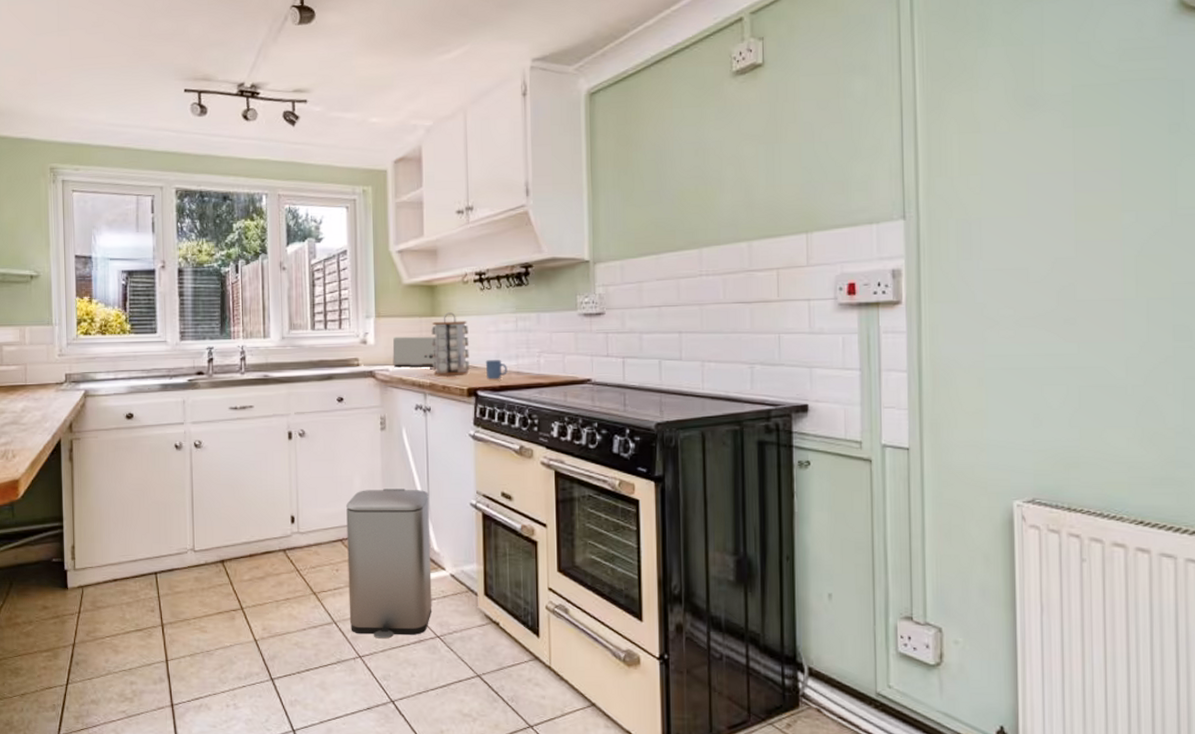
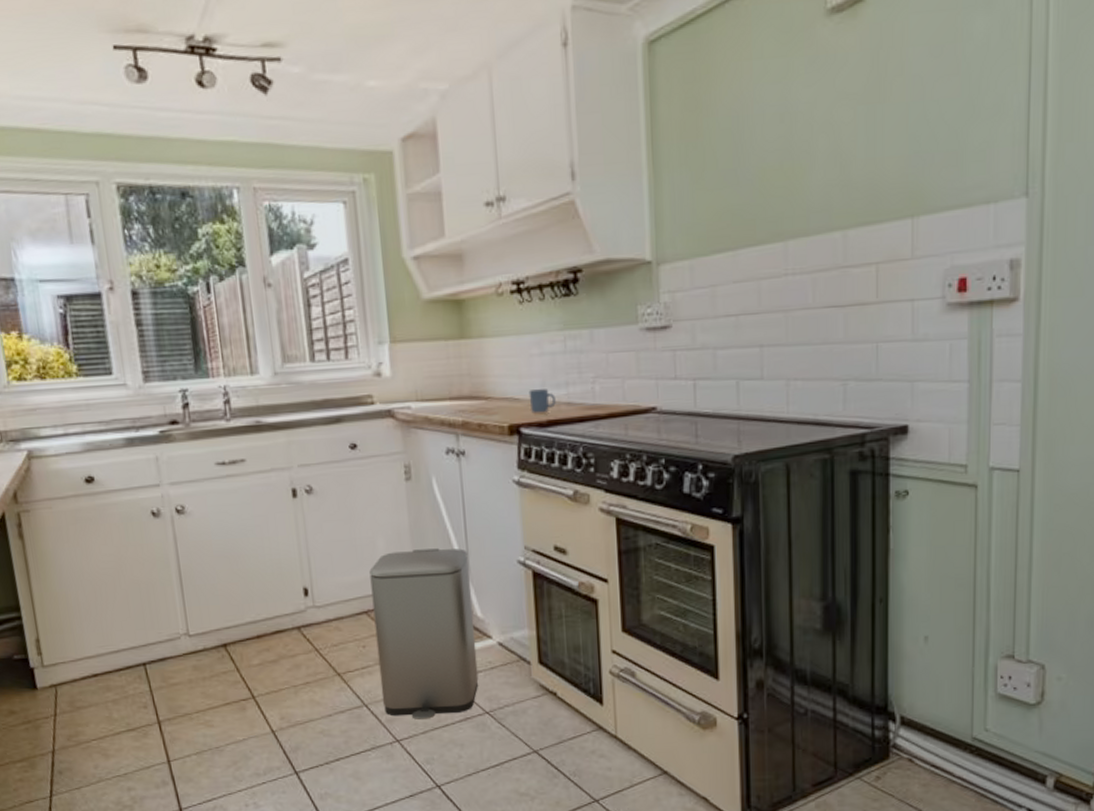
toaster: present [392,336,437,369] -> none [413,363,469,406]
spice rack: present [431,312,470,377] -> none [460,333,510,413]

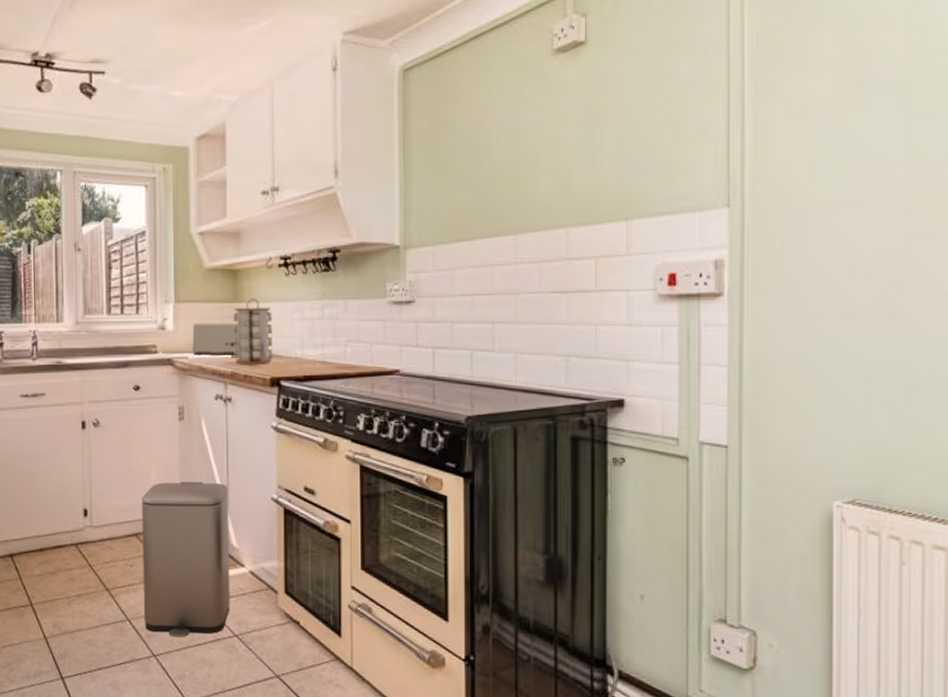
toaster: none [413,363,469,406] -> present [192,322,238,357]
spice rack: none [460,333,510,413] -> present [233,298,273,365]
mug: present [528,389,556,415] -> none [289,349,312,370]

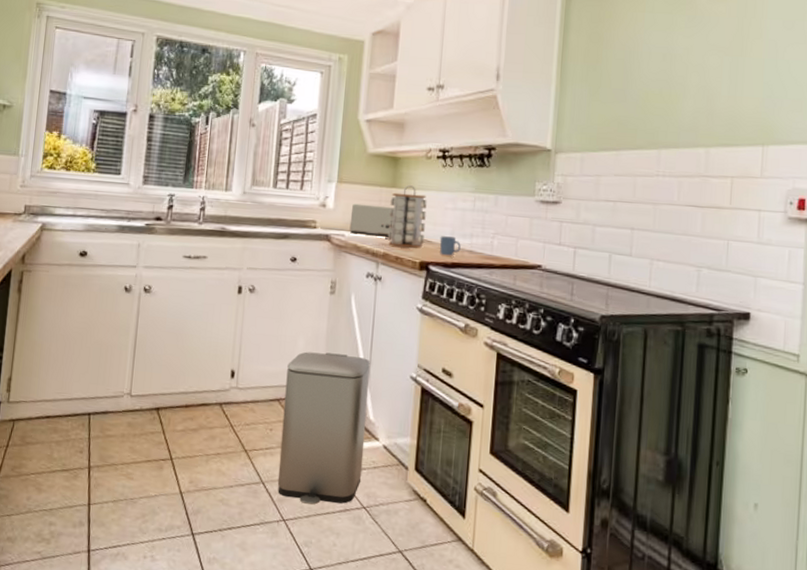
mug: none [289,349,312,370] -> present [439,236,461,257]

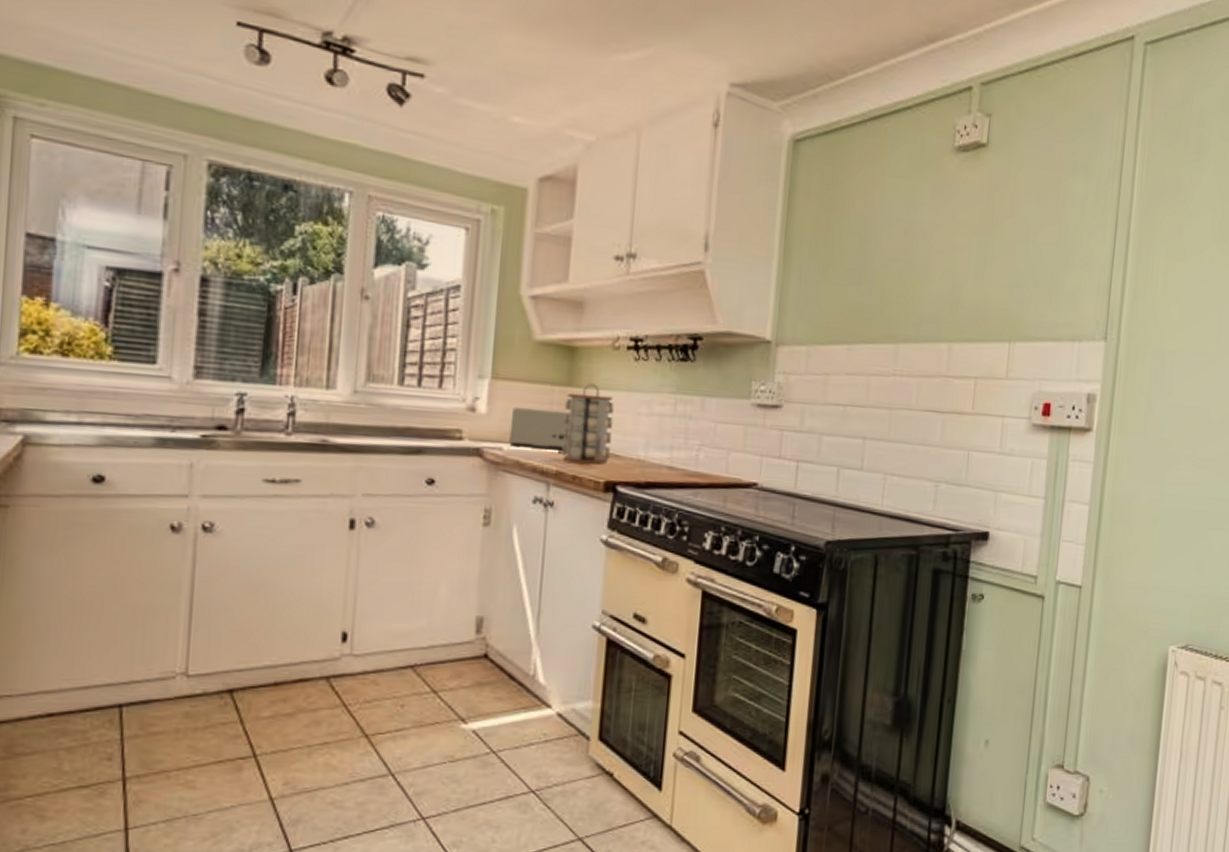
pedal bin: present [277,352,370,505] -> none [413,602,539,796]
mug: present [439,236,461,257] -> none [630,448,658,475]

